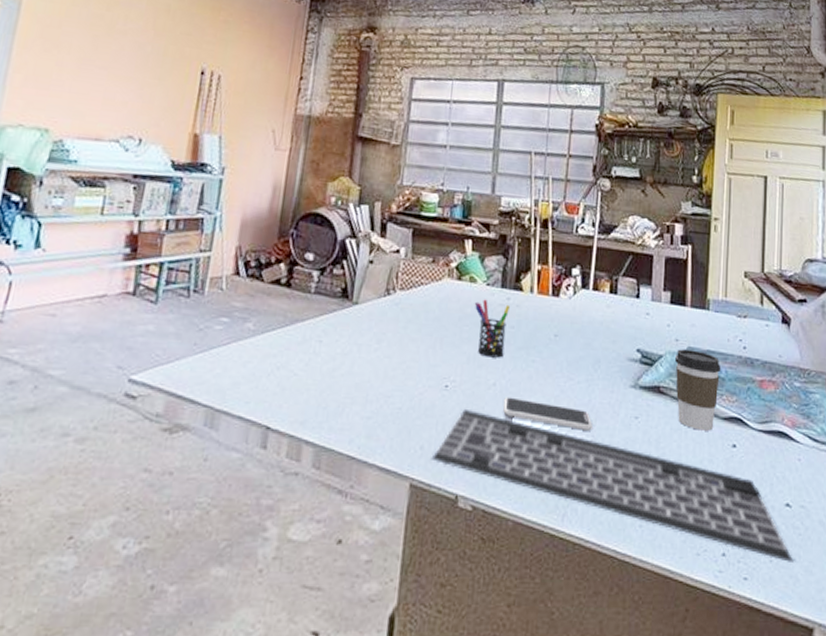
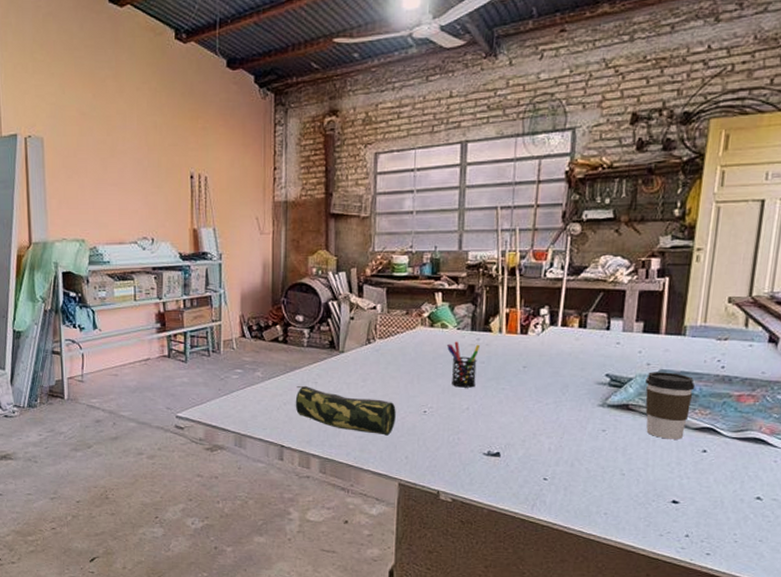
pencil case: none [291,344,414,417] -> present [295,385,396,436]
keyboard: present [431,410,794,562] -> none [415,429,760,543]
smartphone: present [503,396,593,431] -> none [476,418,560,442]

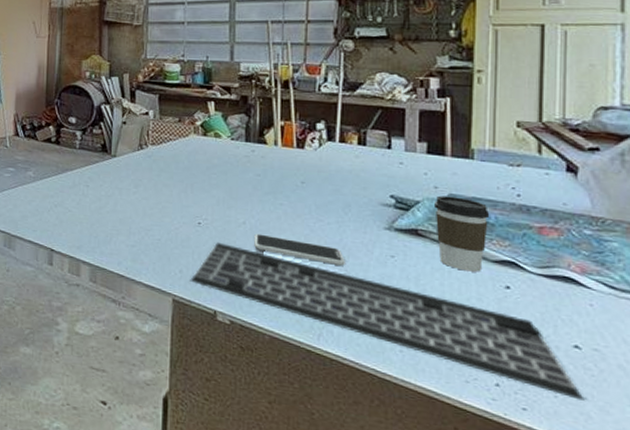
pencil case: present [295,385,396,436] -> none [66,188,169,246]
keyboard: none [415,429,760,543] -> present [190,243,585,401]
pen holder: present [446,341,481,388] -> none [220,151,256,201]
smartphone: none [476,418,560,442] -> present [254,233,345,266]

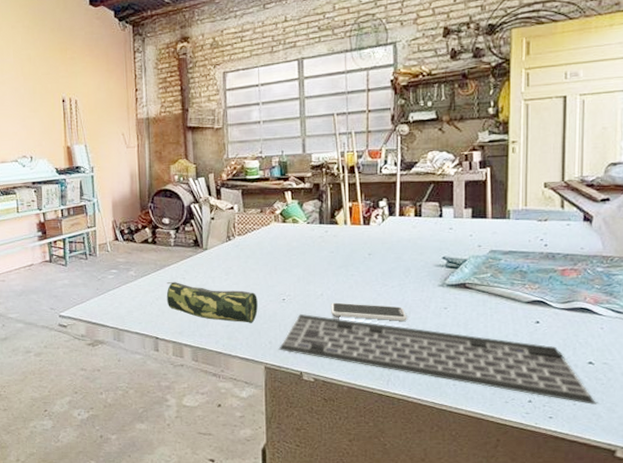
pencil case: none [66,188,169,246] -> present [166,281,258,323]
coffee cup: present [435,195,490,272] -> none [479,252,523,313]

